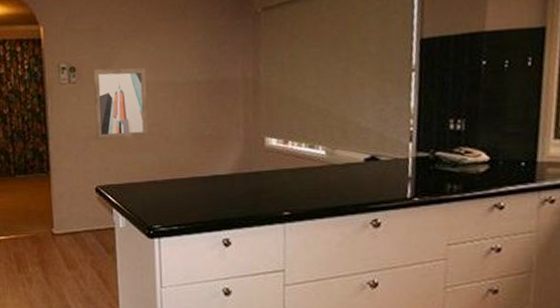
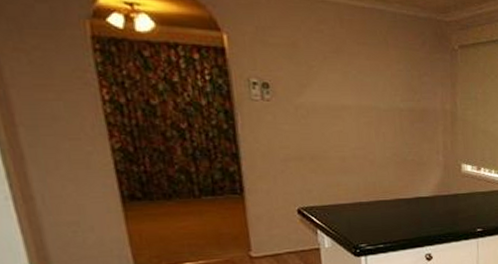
wall art: present [93,67,148,140] -> none [290,87,352,161]

